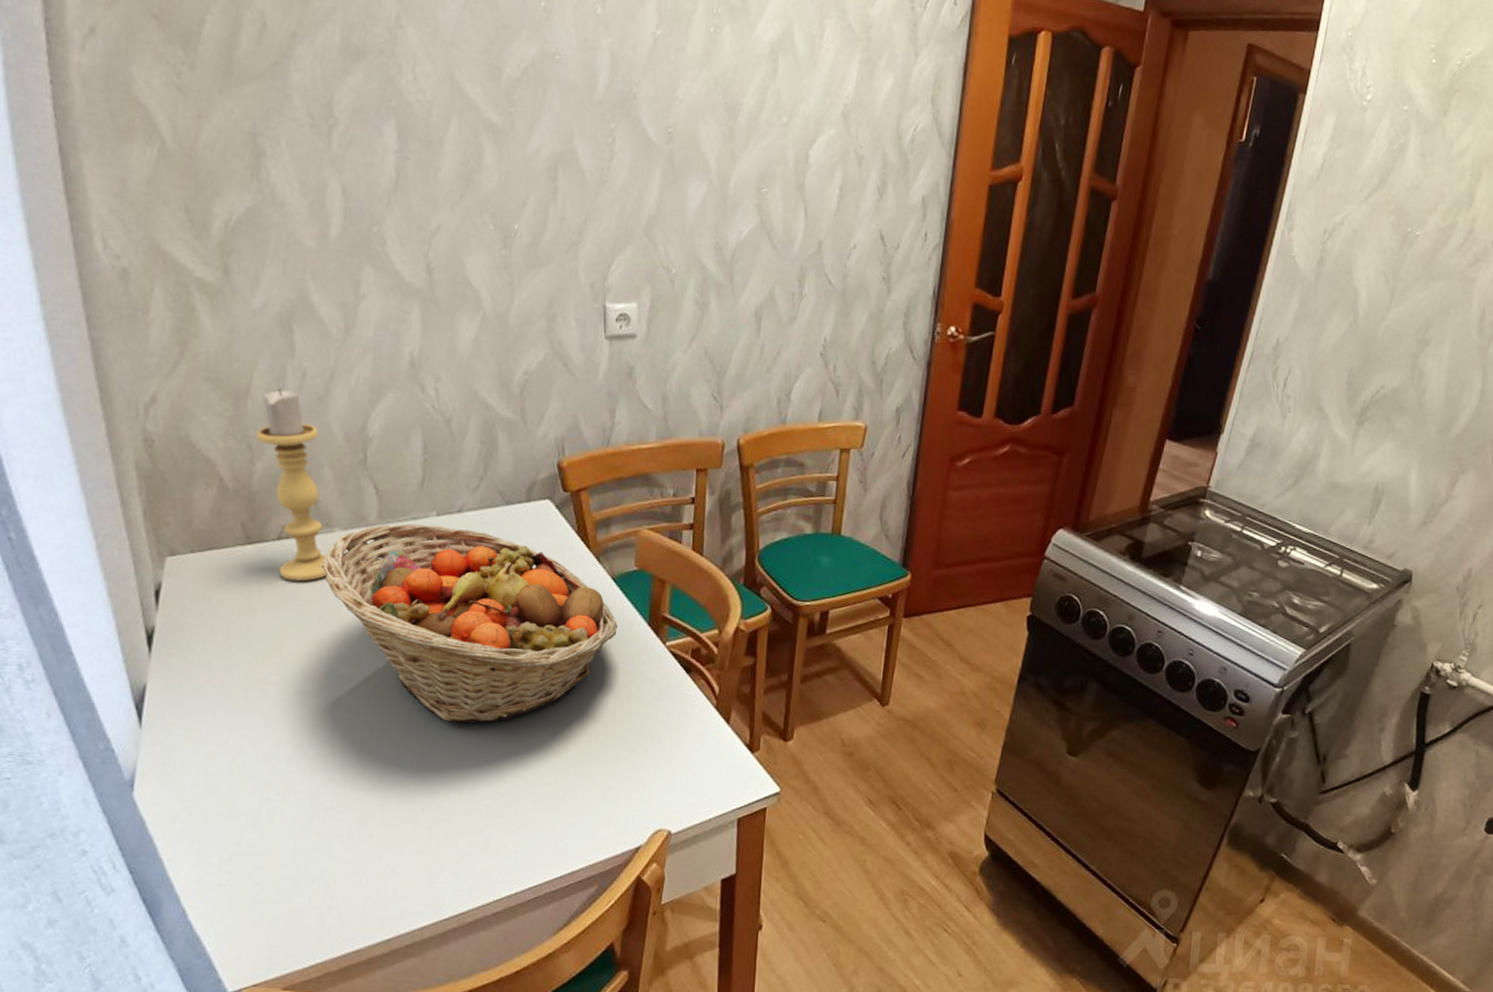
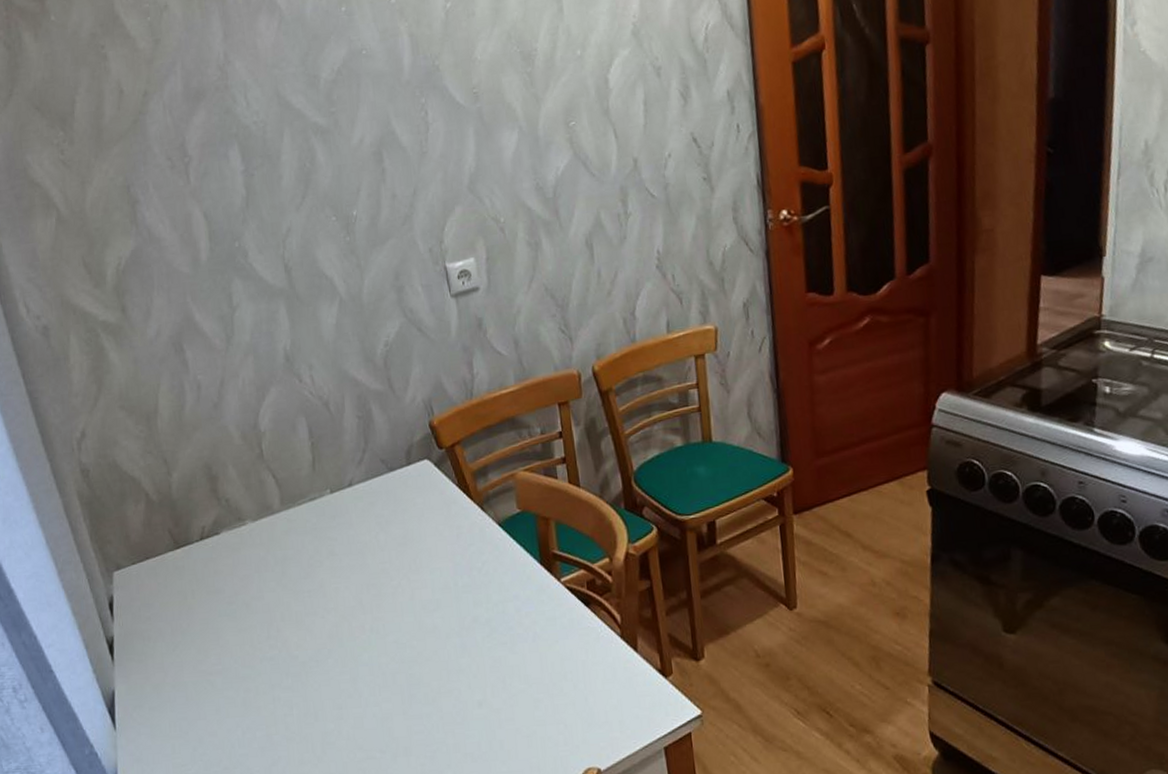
candle holder: present [256,388,327,582] -> none [168,403,246,576]
fruit basket: present [320,523,618,723] -> none [239,500,512,688]

